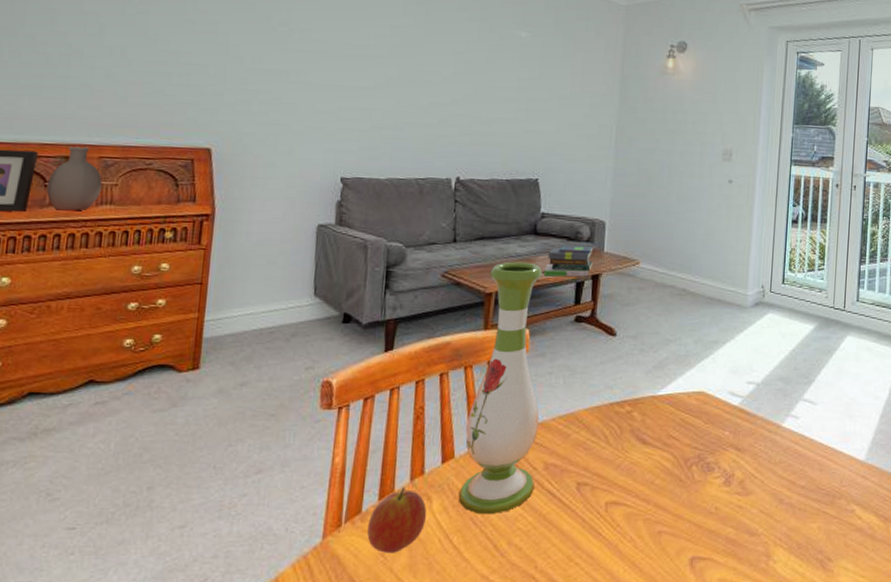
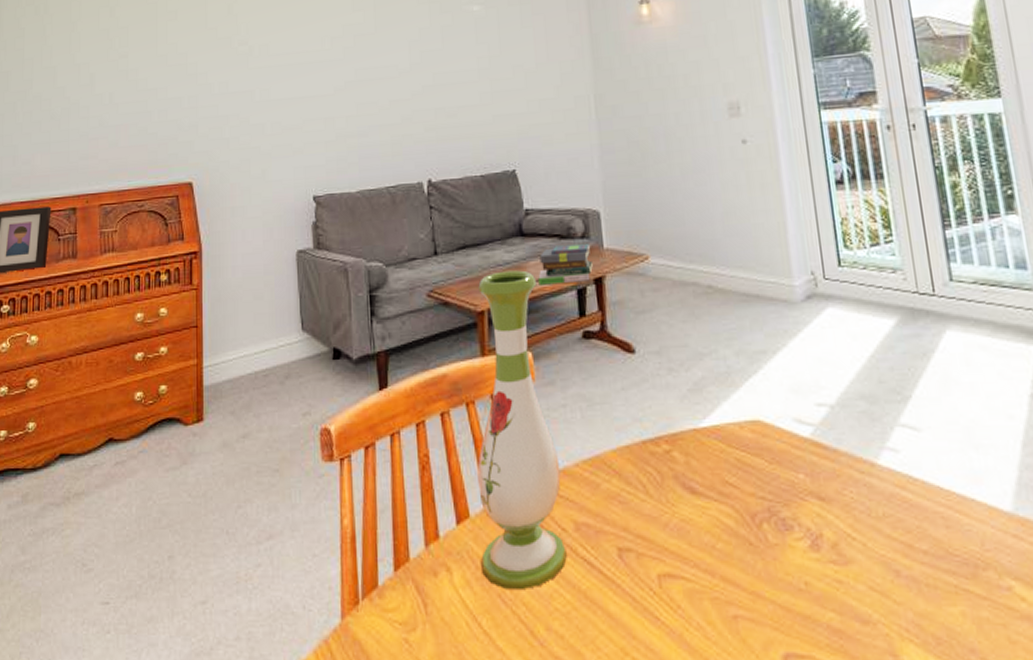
decorative vase: present [46,146,102,211] -> none [60,196,104,263]
fruit: present [367,488,427,553] -> none [386,556,449,639]

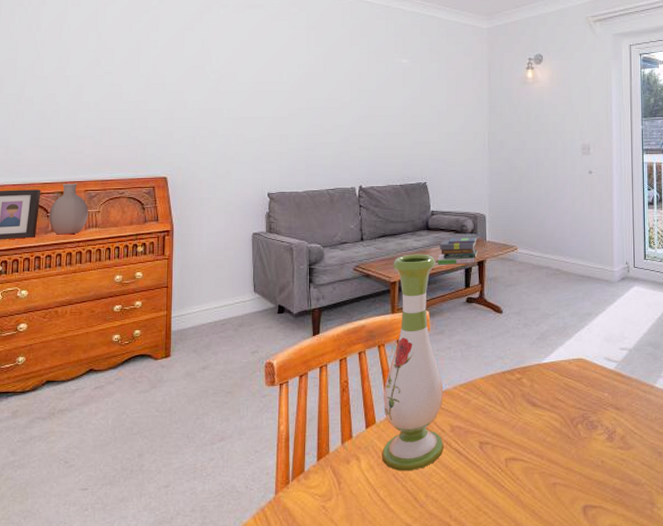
decorative vase: none [60,196,104,263] -> present [49,183,88,235]

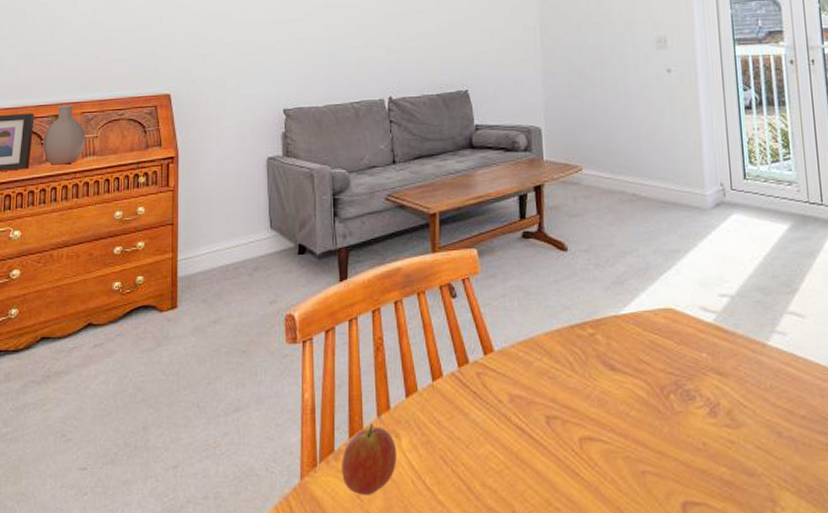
fruit: none [310,450,357,506] -> present [342,425,397,495]
vase: present [381,254,444,470] -> none [425,178,502,451]
books: present [437,237,477,265] -> none [485,156,533,192]

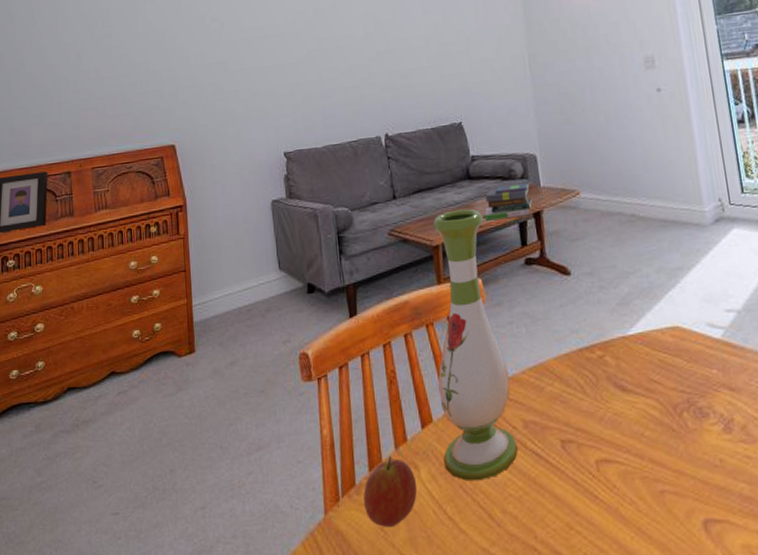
decorative vase: present [43,105,85,165] -> none [58,161,97,221]
vase: none [425,178,502,451] -> present [433,208,518,480]
books: none [485,156,533,192] -> present [484,183,532,221]

